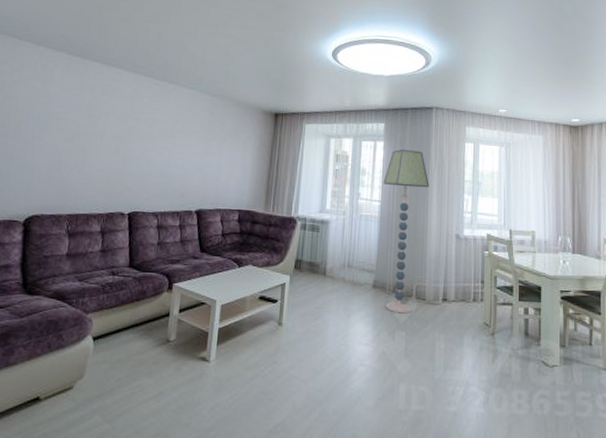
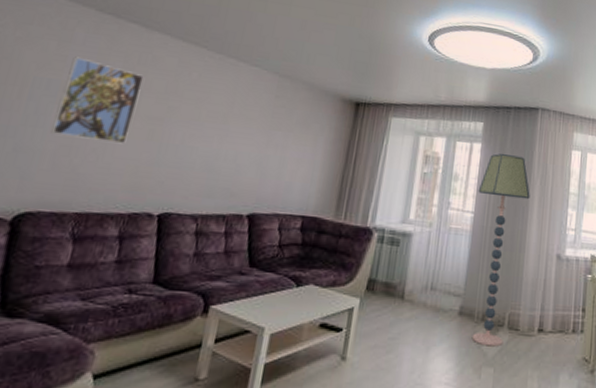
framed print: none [44,92,107,159] -> present [51,56,144,144]

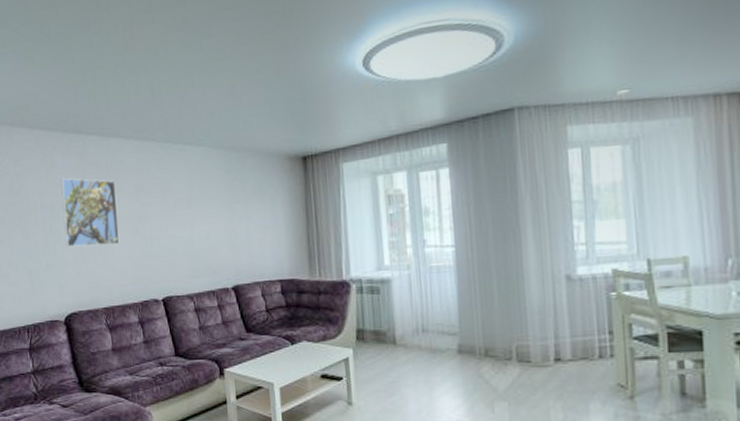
floor lamp: present [471,154,530,347] -> none [454,171,520,381]

